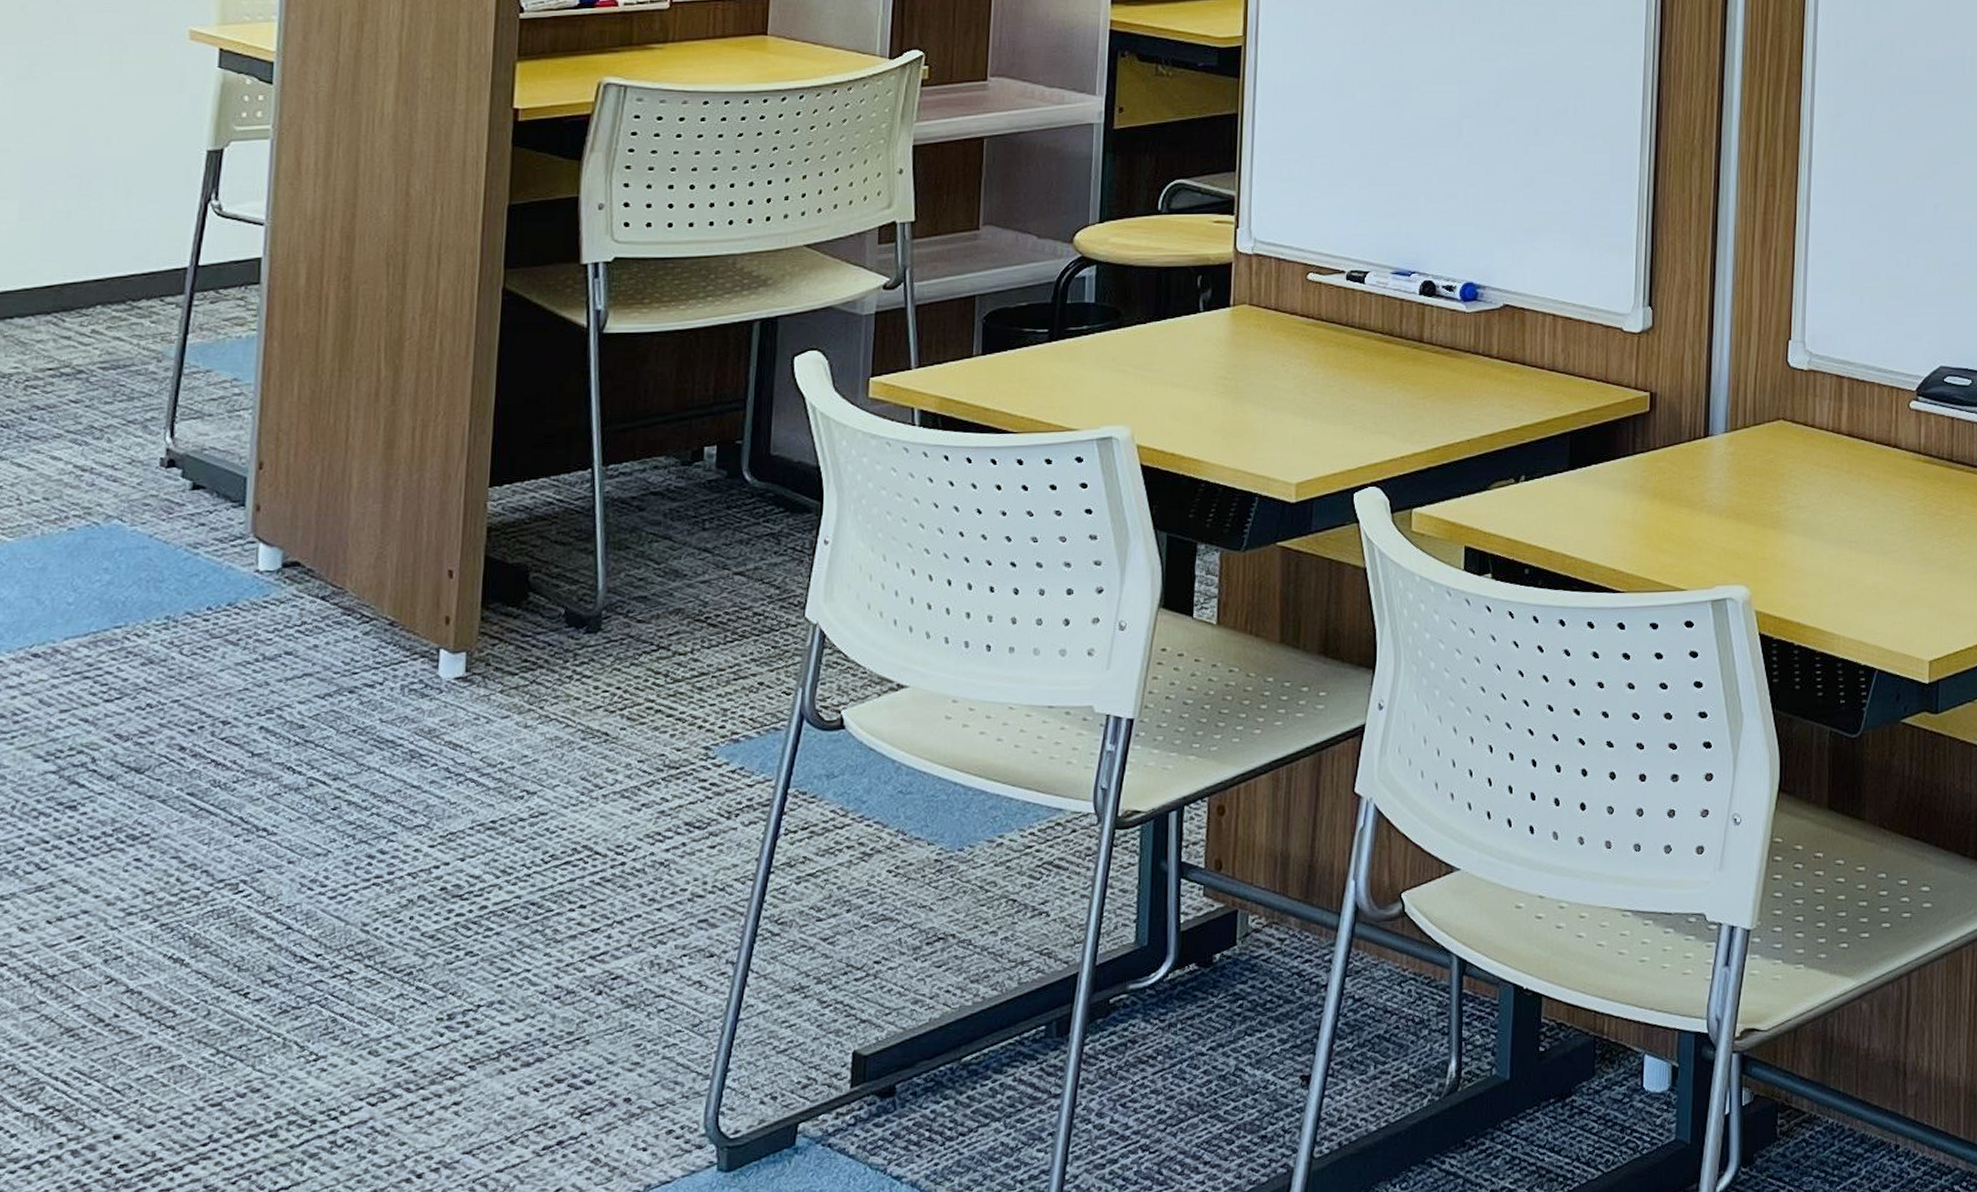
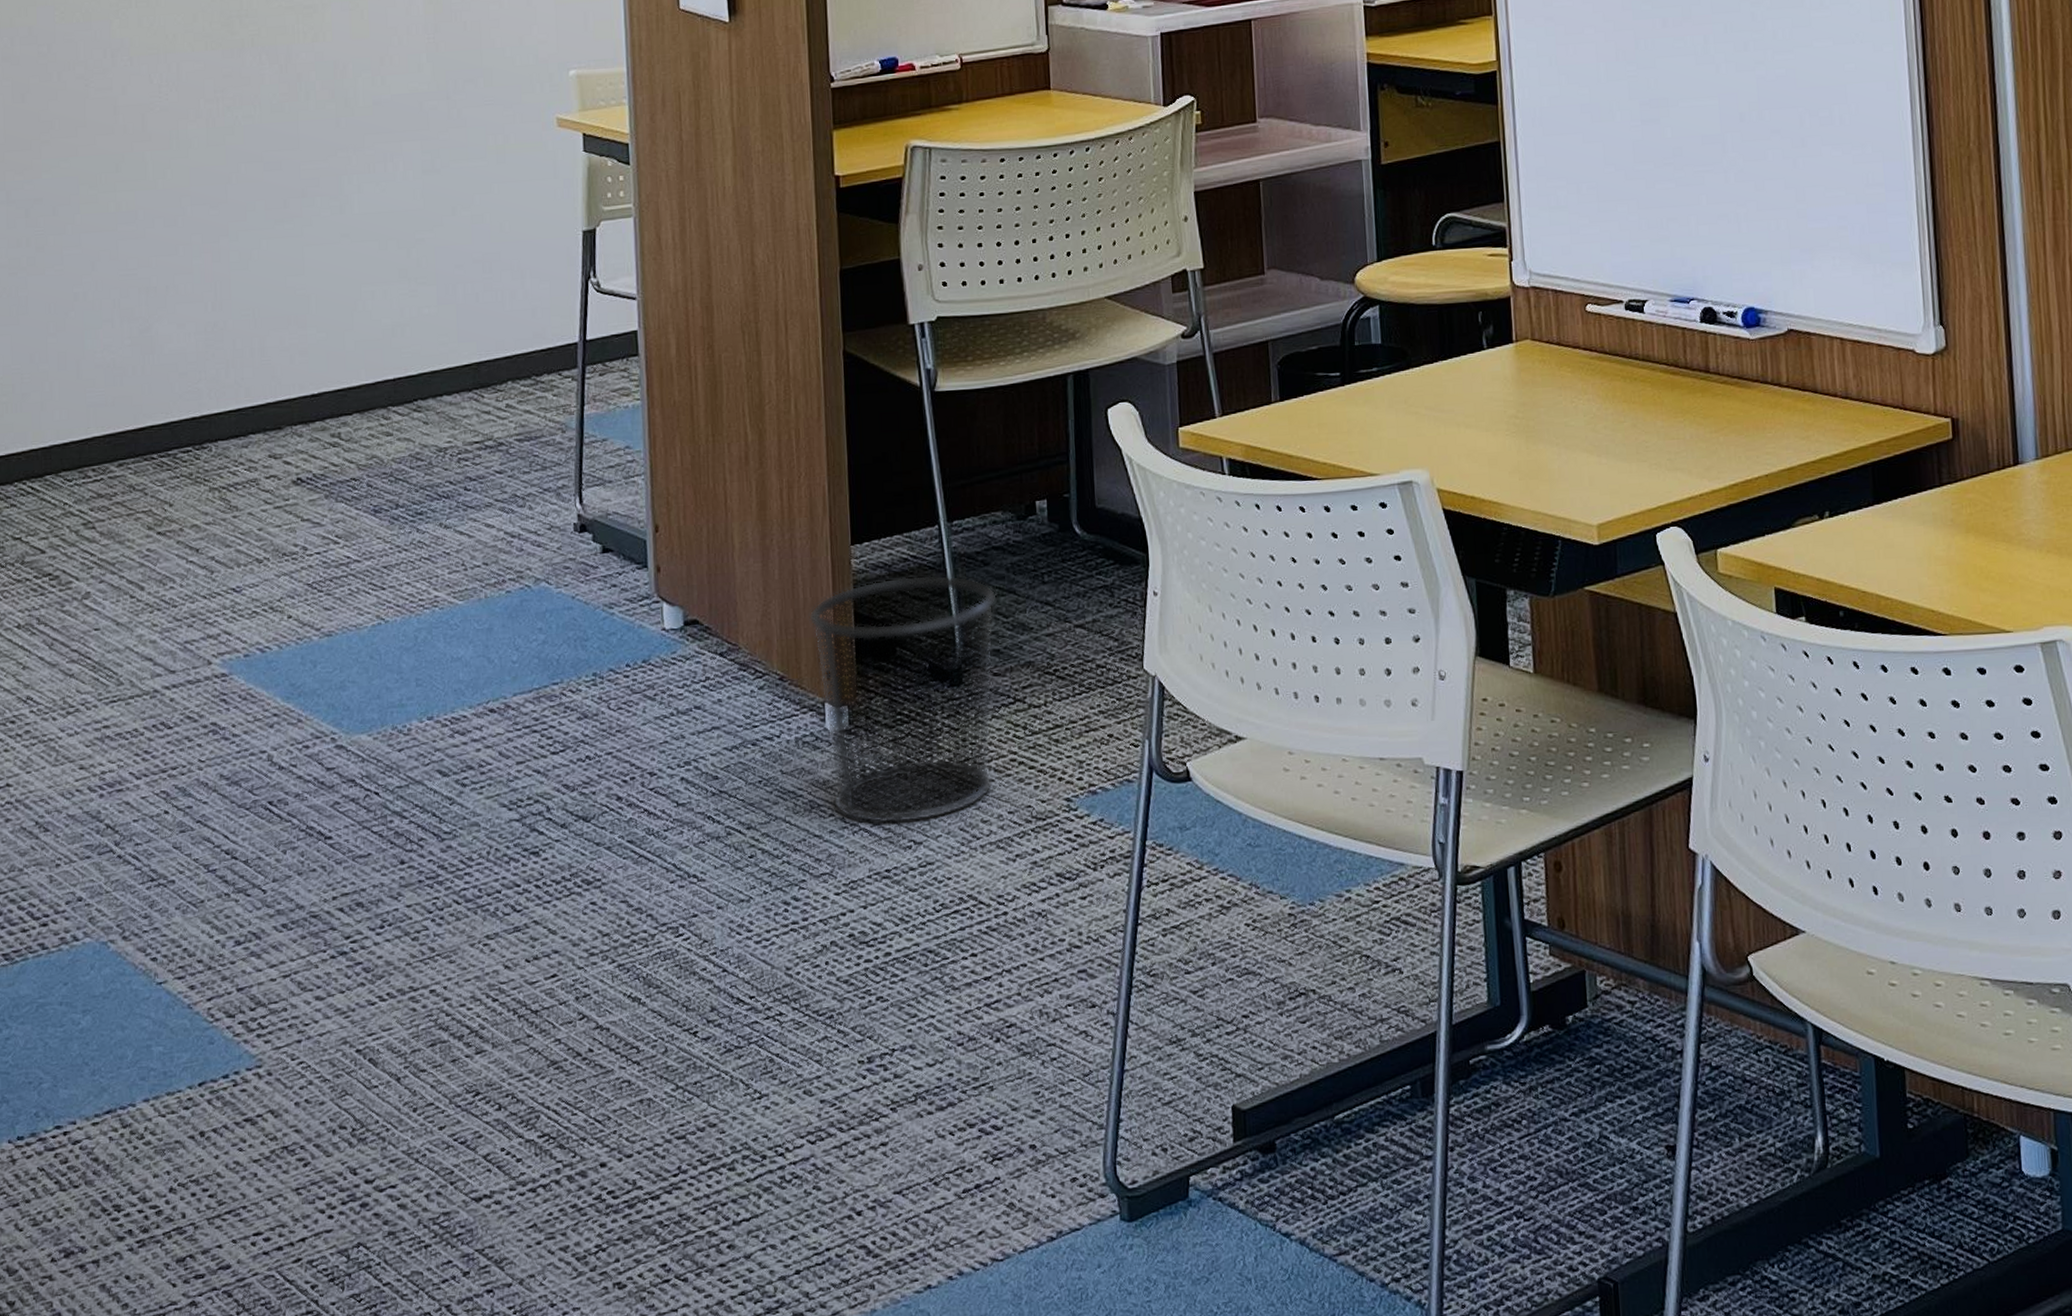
waste bin: none [431,519,650,774] -> present [809,574,997,824]

